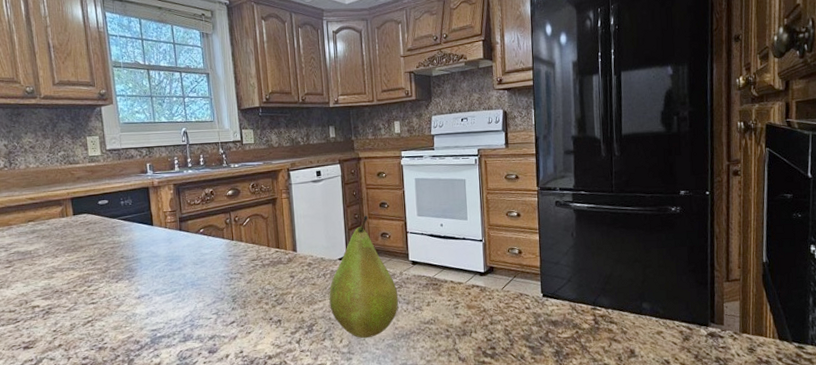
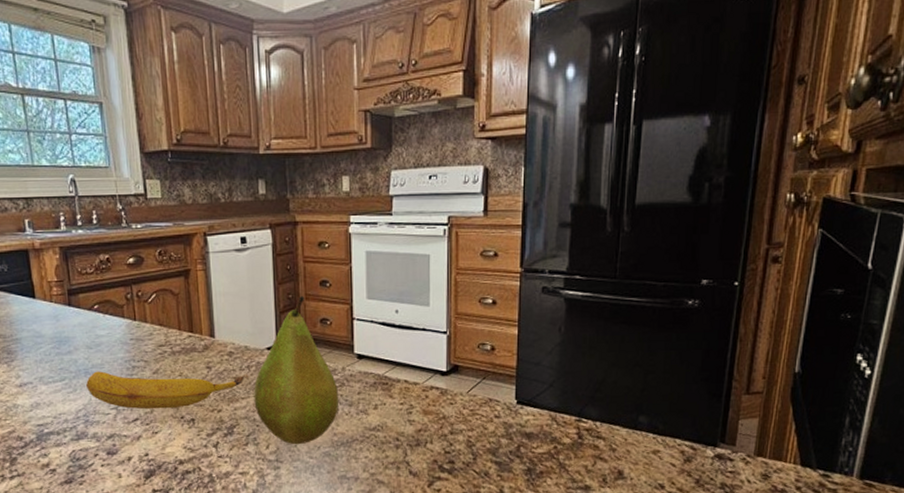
banana: none [192,281,325,314] -> present [85,371,249,410]

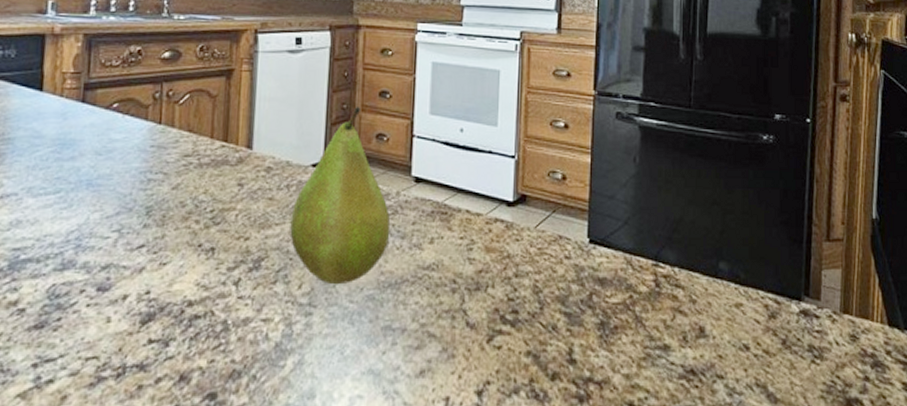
banana: present [85,371,249,410] -> none [85,183,287,234]

